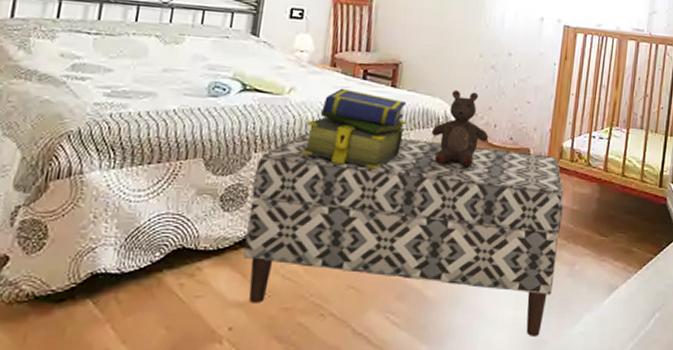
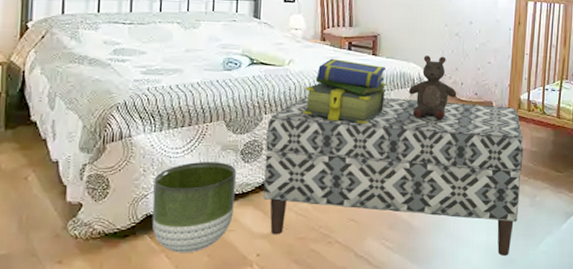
planter: none [97,208,213,325] -> present [151,162,237,254]

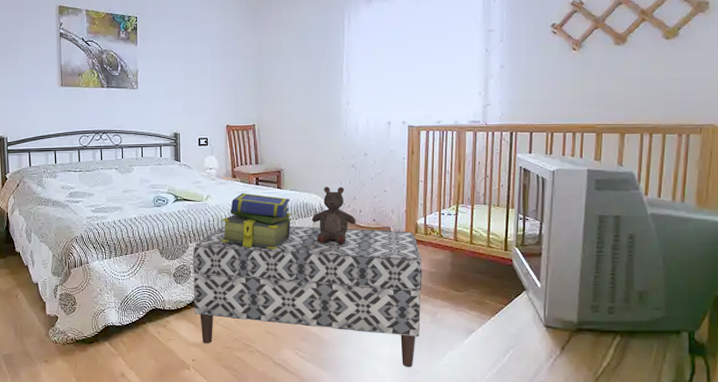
planter: present [151,162,237,254] -> none [108,283,172,357]

